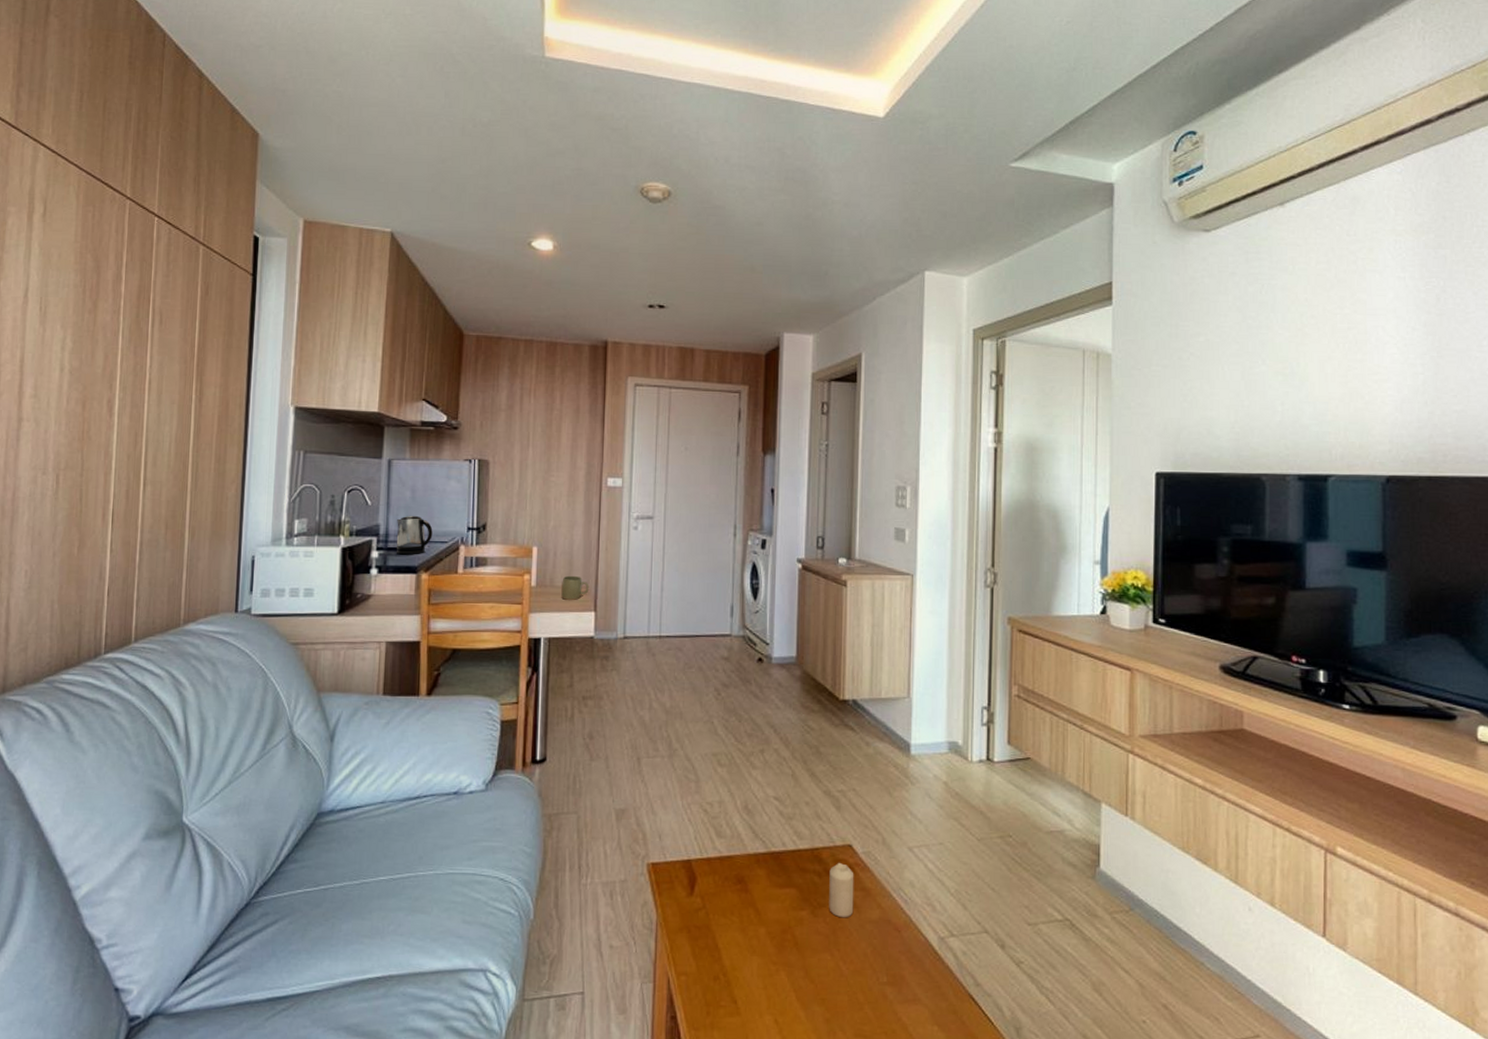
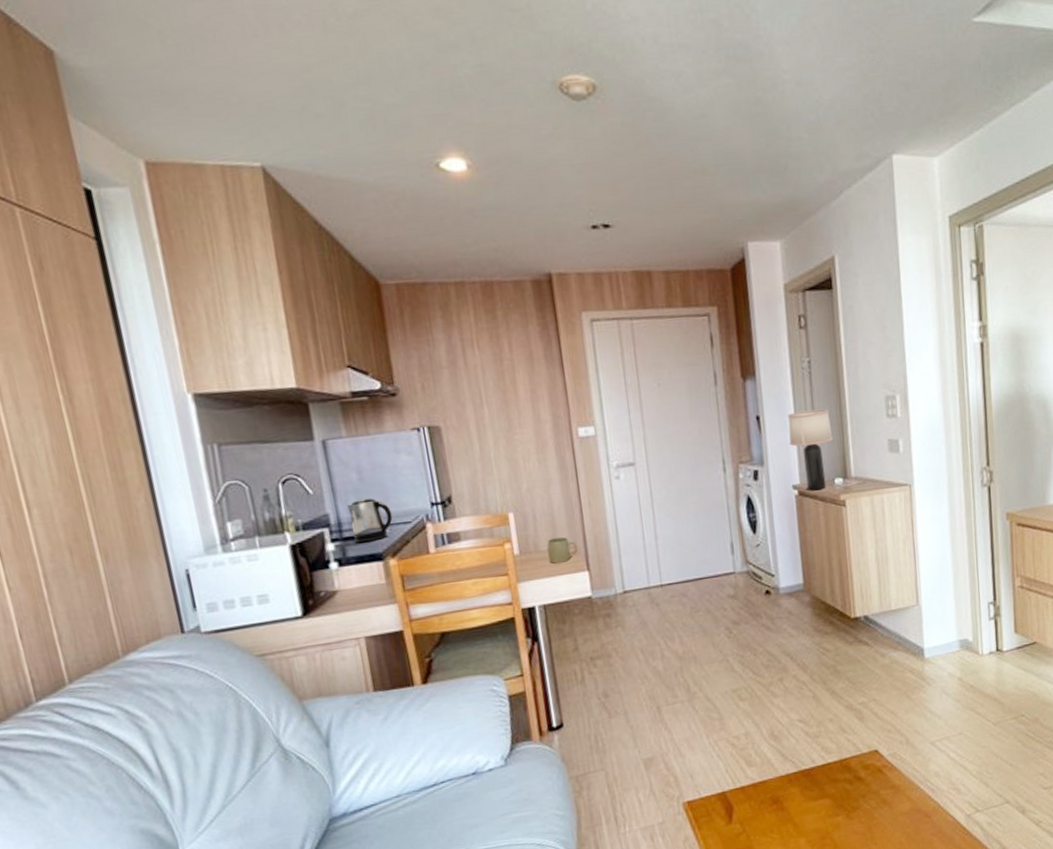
table lamp: none [799,490,842,567] -> present [787,408,833,491]
candle: present [829,862,854,918] -> none [859,767,886,816]

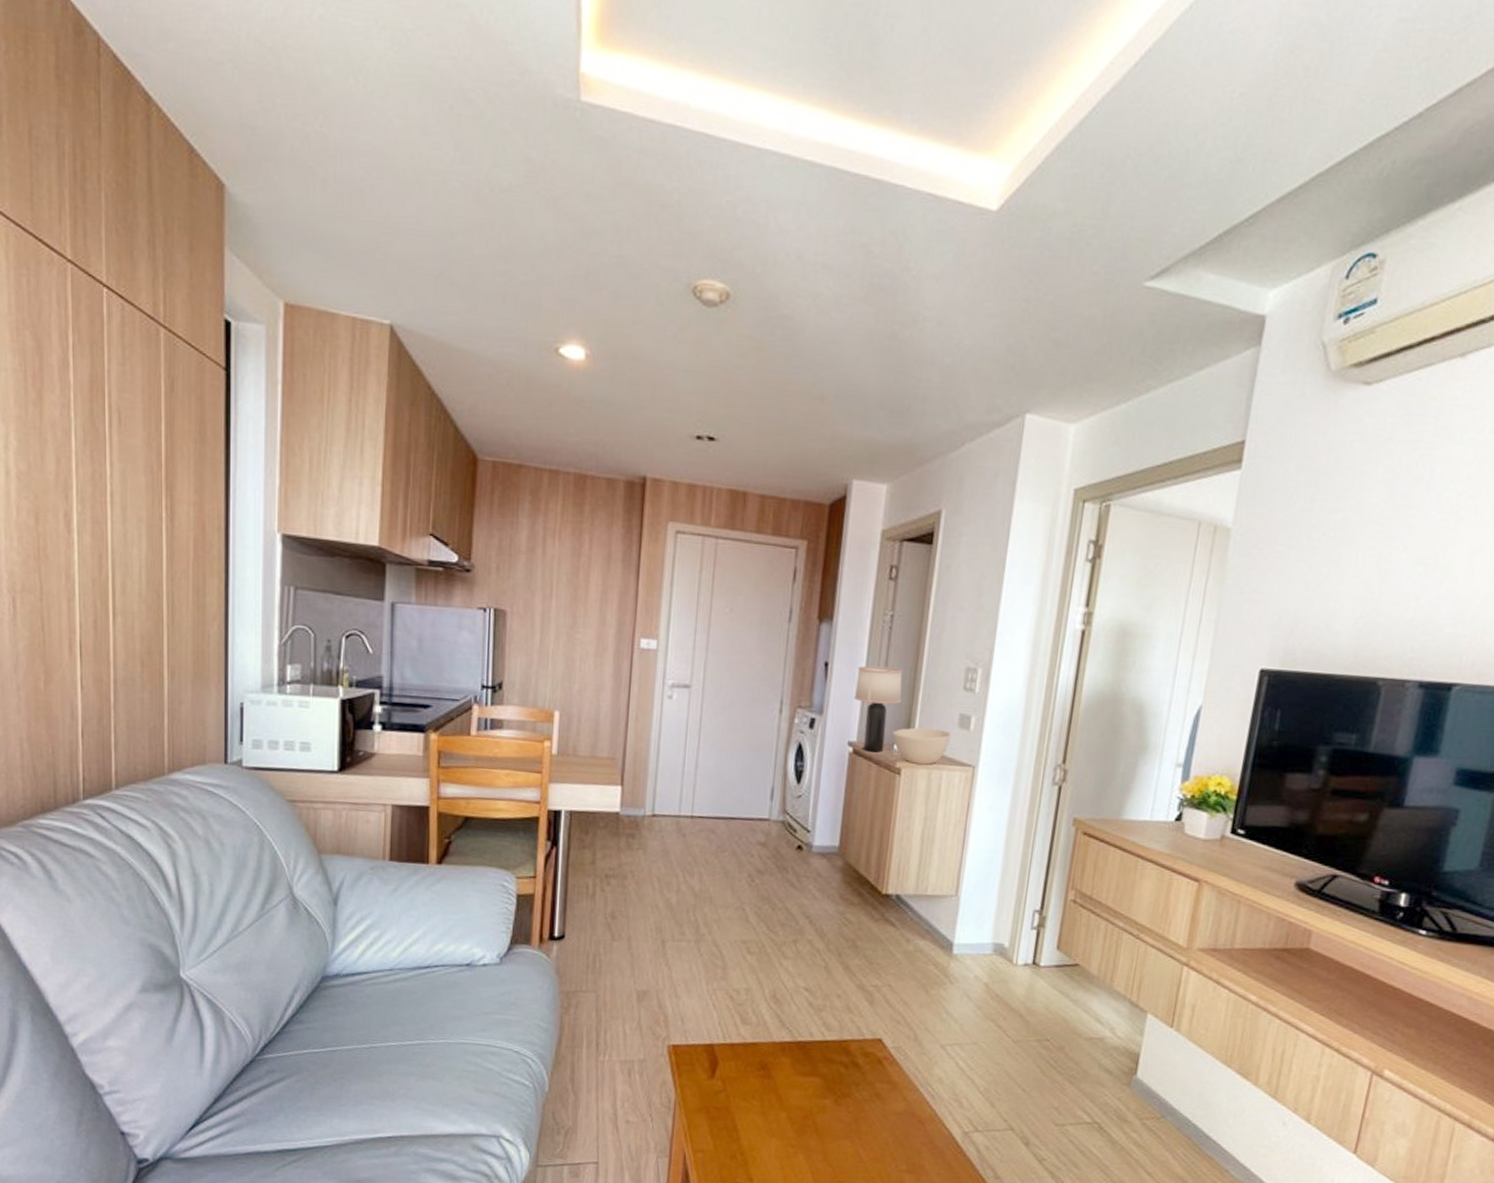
kettle: present [347,498,393,544] -> none [401,667,443,713]
mug: present [547,537,578,564] -> none [585,745,617,772]
bowl: none [831,457,884,494] -> present [892,727,951,766]

